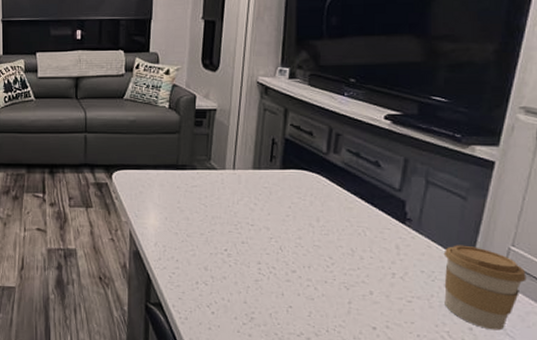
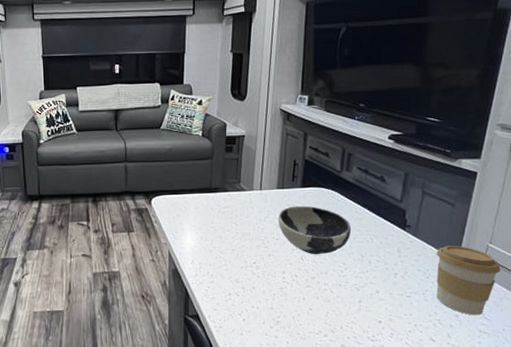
bowl: none [253,189,340,246] -> present [278,205,352,255]

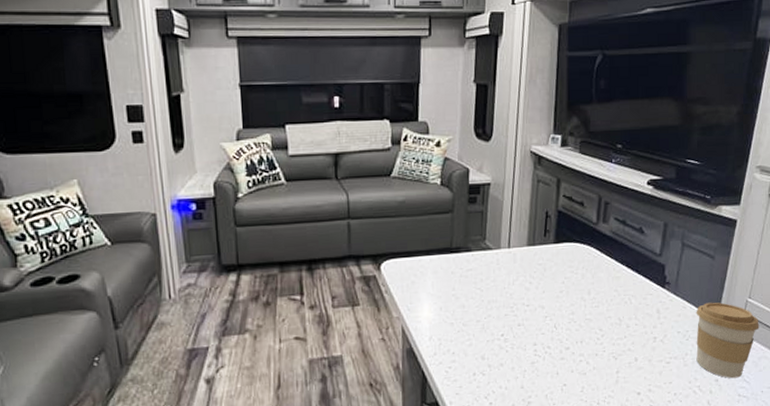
bowl: present [278,205,352,255] -> none [528,264,609,322]

